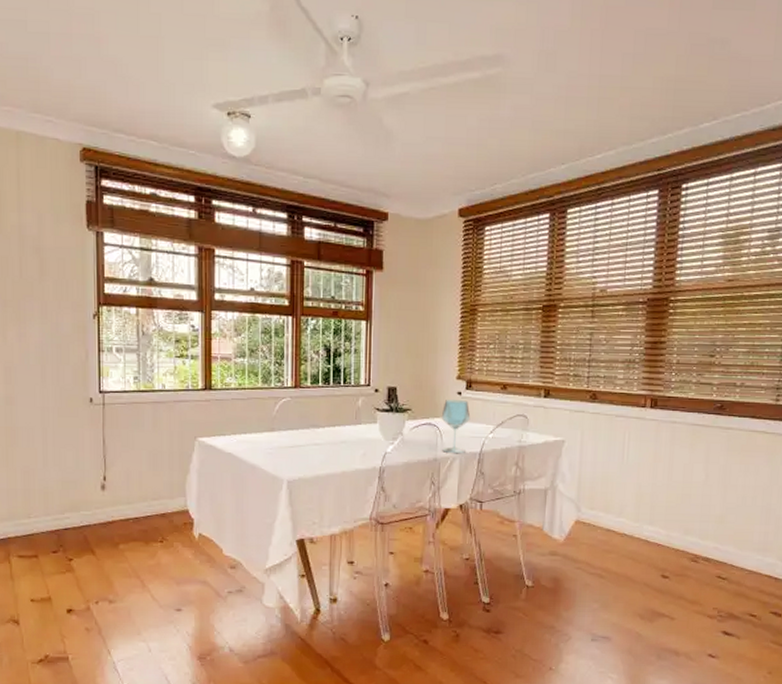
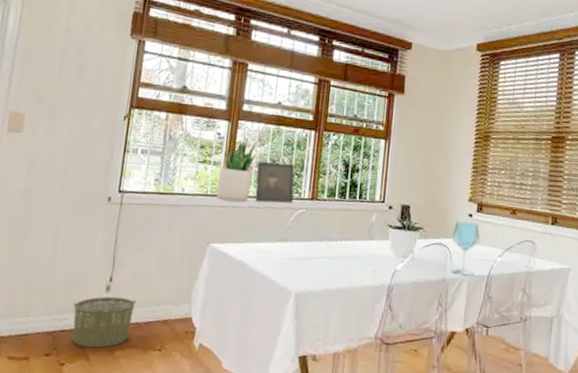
basket: none [72,494,132,543] -> present [72,296,136,349]
planter: none [197,330,234,396] -> present [216,139,258,203]
picture frame: none [235,352,277,394] -> present [255,162,295,204]

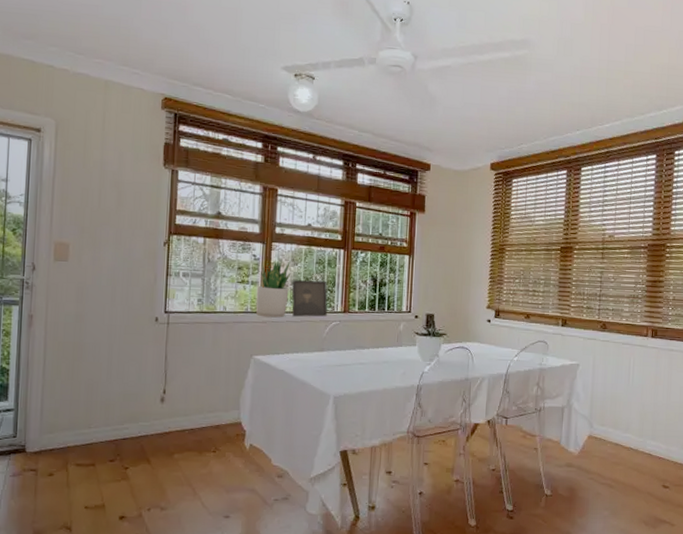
basket: present [72,296,136,349] -> none [132,407,189,453]
wine glass: present [451,221,481,276] -> none [472,326,498,375]

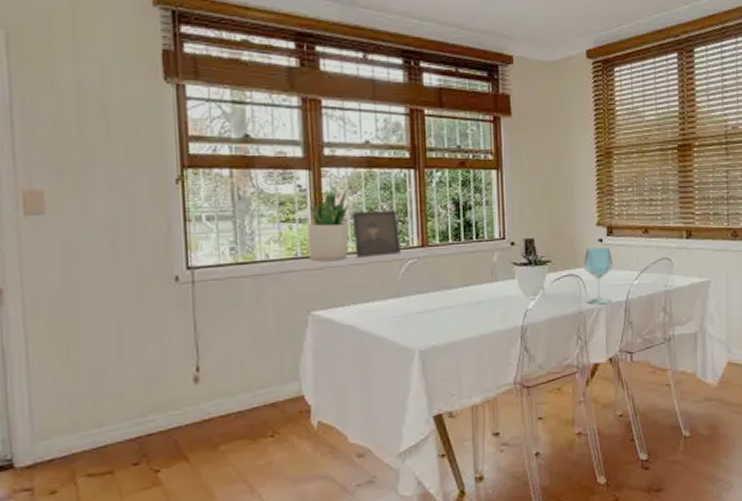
wine glass: none [472,326,498,375] -> present [583,247,614,305]

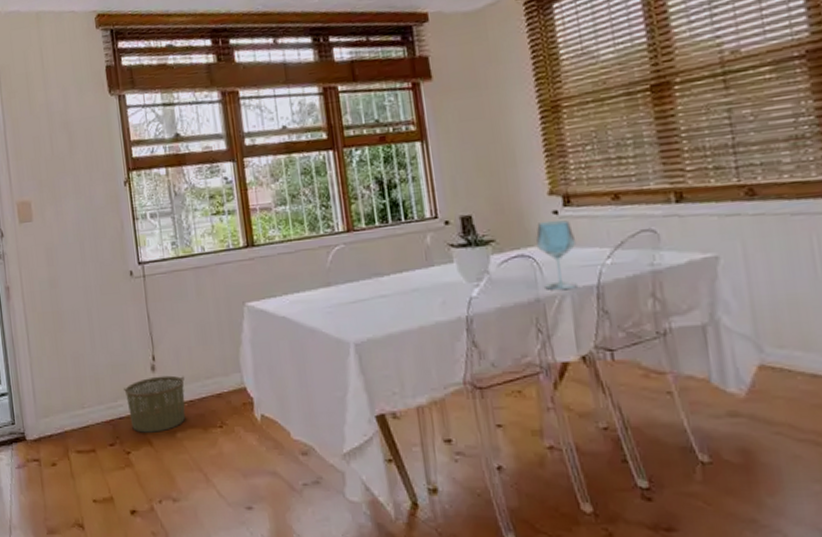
basket: none [157,386,234,449] -> present [124,375,186,433]
planter: present [307,188,349,262] -> none [236,176,275,253]
picture frame: present [351,209,402,258] -> none [275,194,328,246]

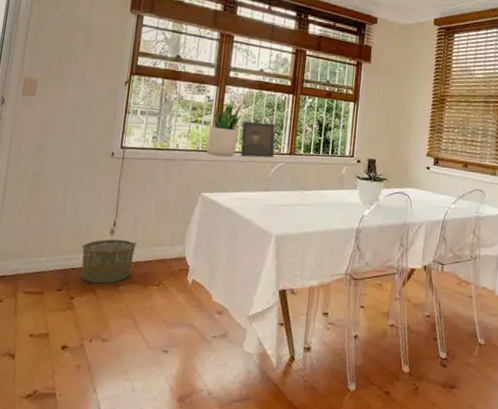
planter: none [236,176,275,253] -> present [207,102,243,158]
picture frame: none [275,194,328,246] -> present [240,121,276,158]
wine glass: present [535,220,577,291] -> none [411,173,437,221]

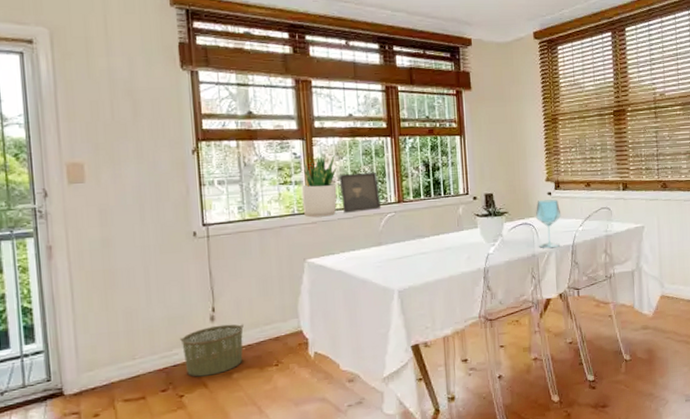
wine glass: none [411,173,437,221] -> present [535,199,562,249]

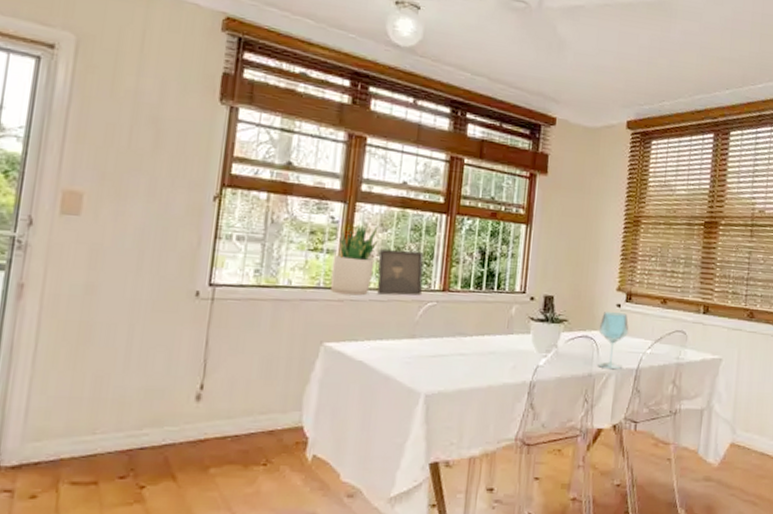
basket: present [180,324,244,377] -> none [154,406,234,467]

